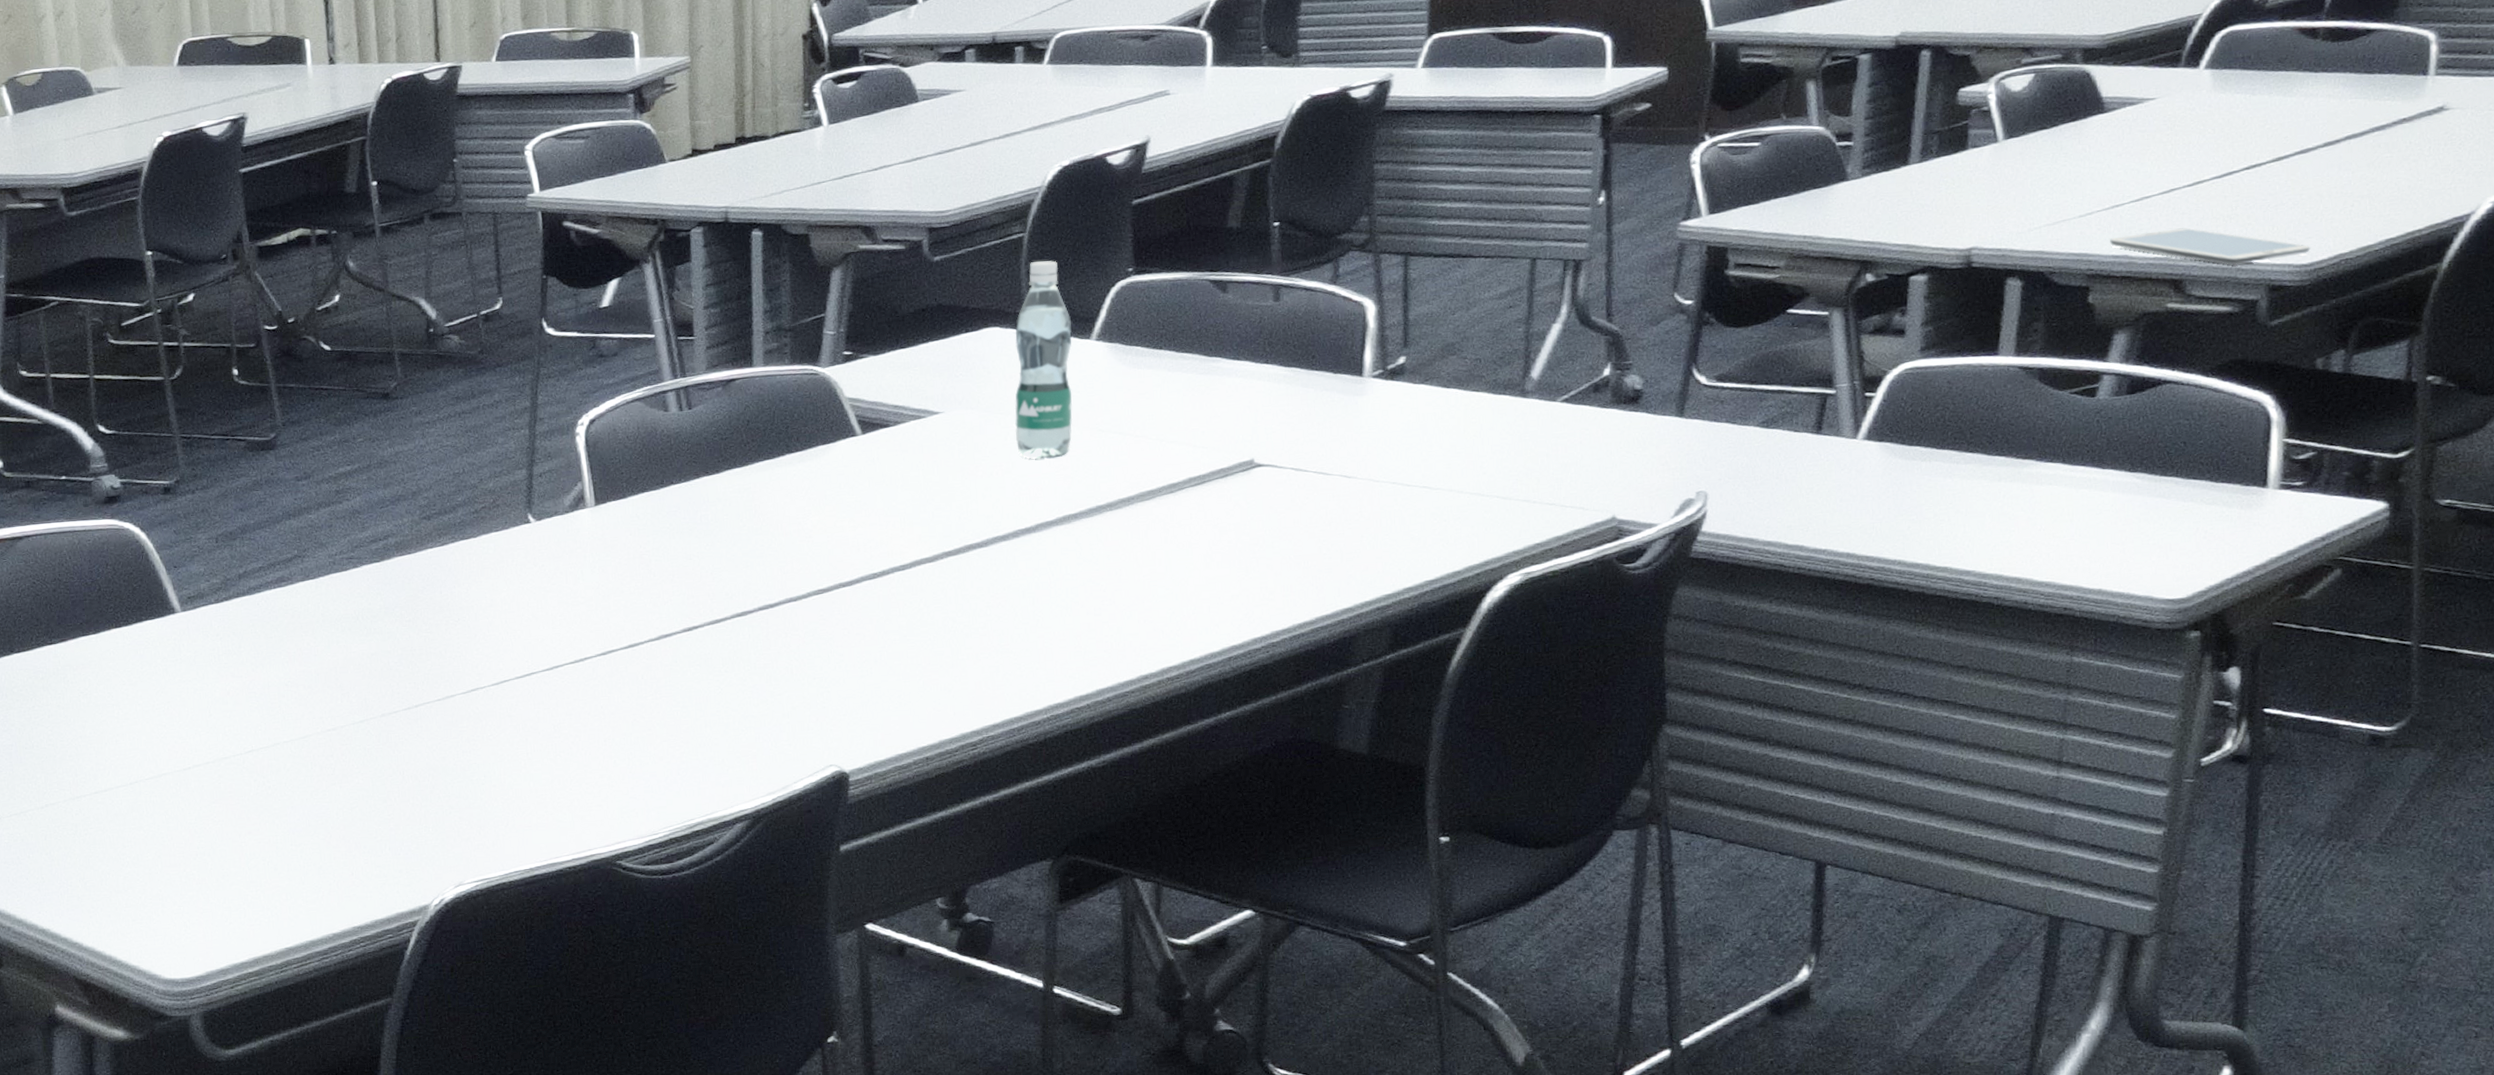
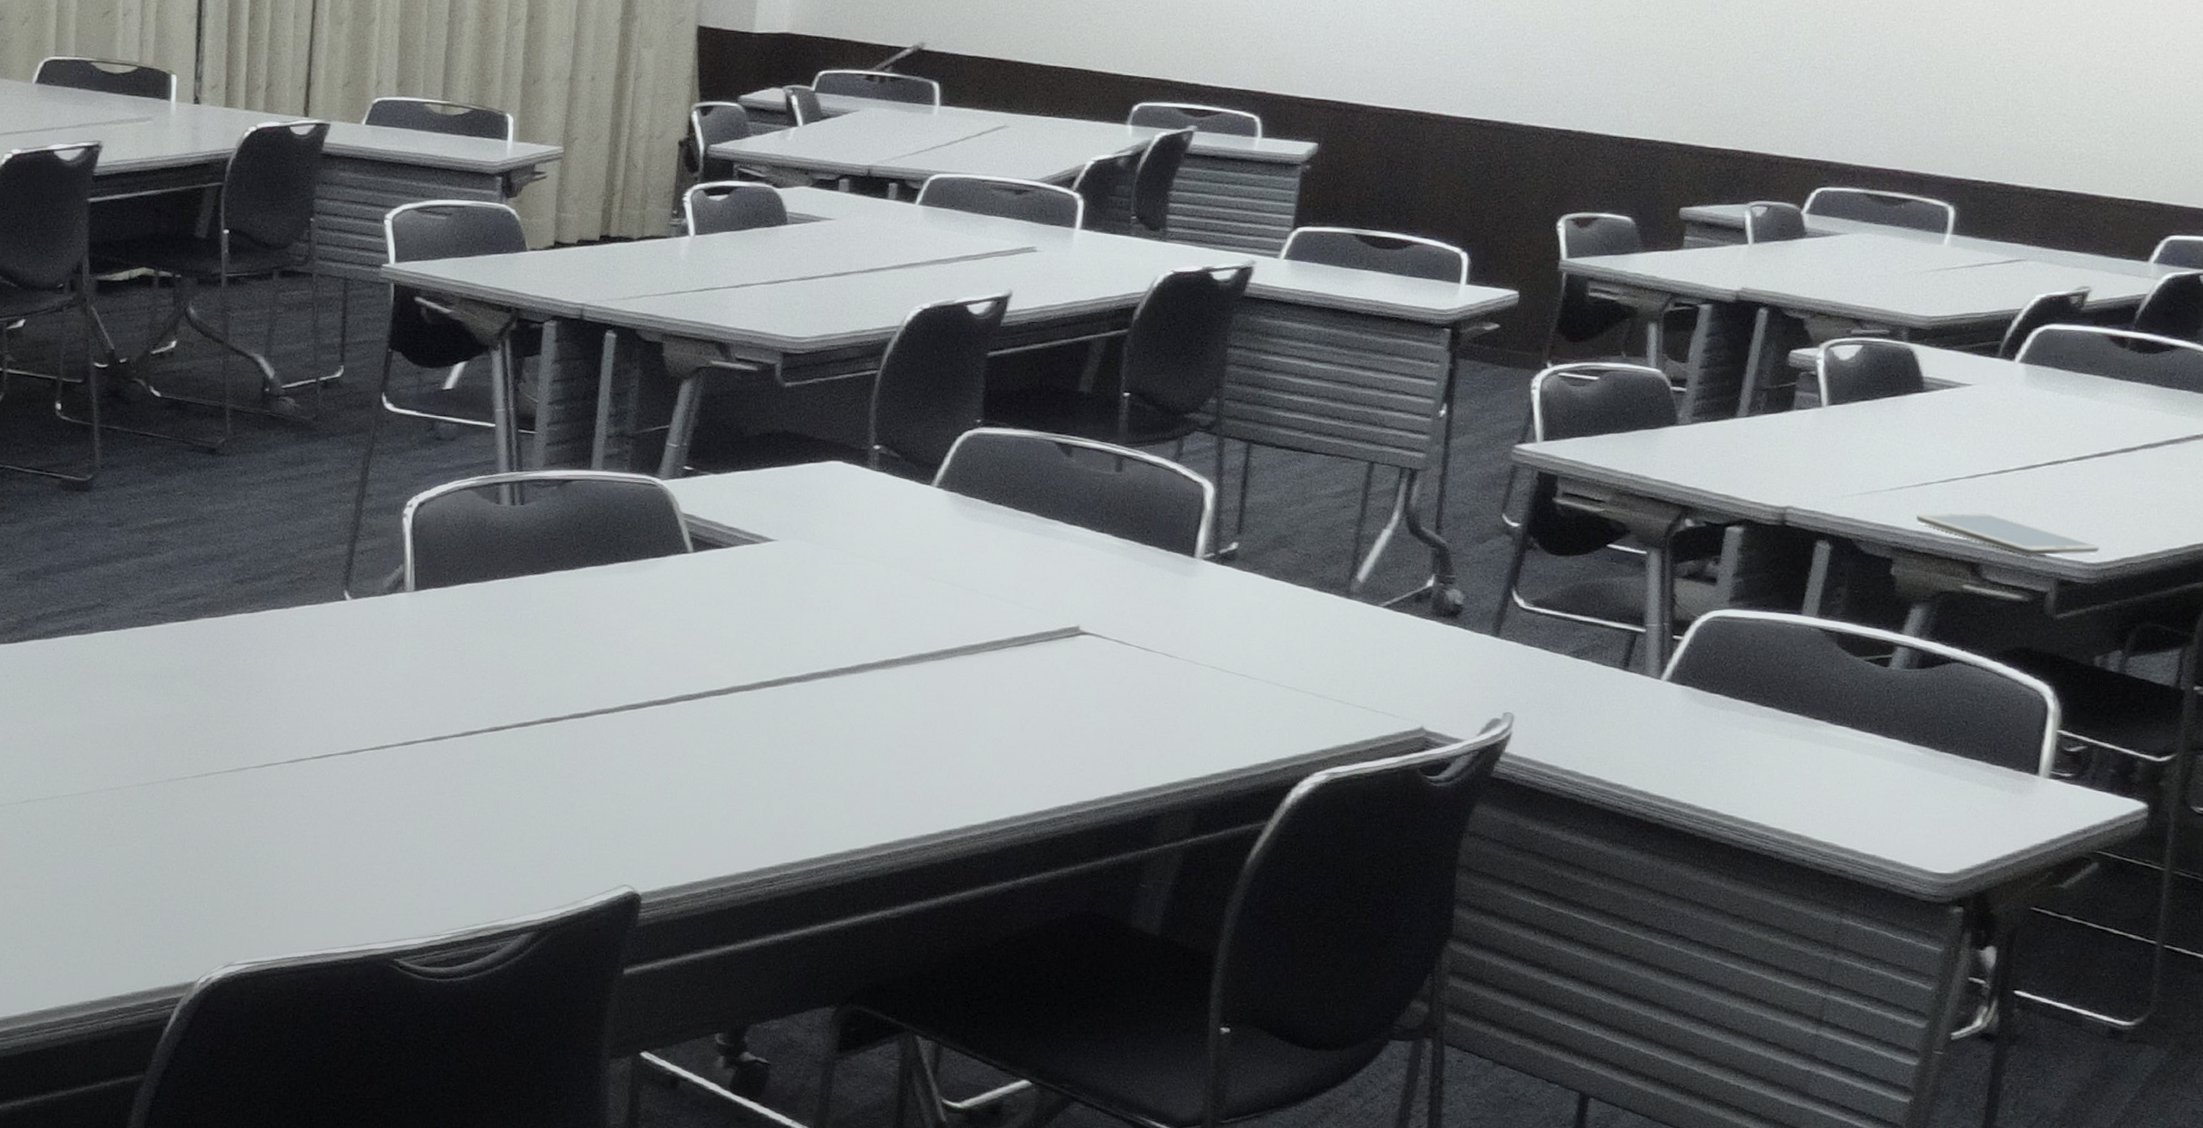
bottle: present [1014,260,1073,459] -> none [846,400,916,601]

